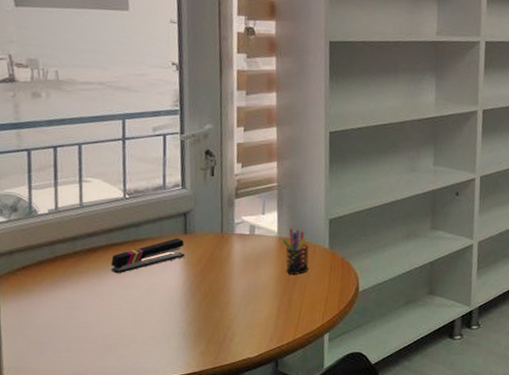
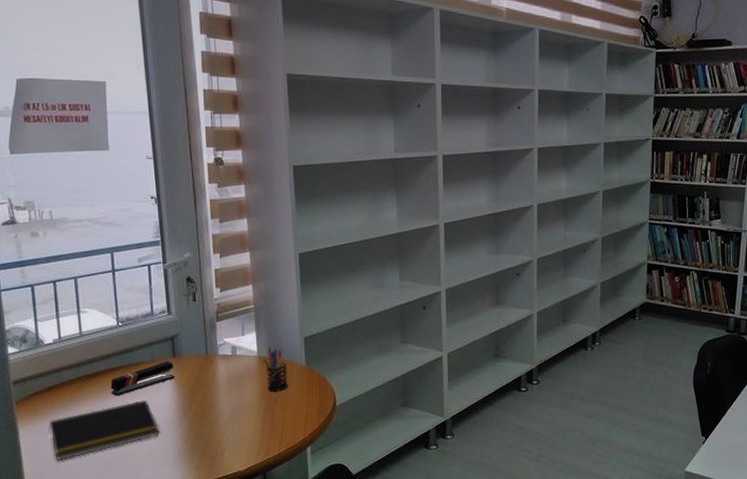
notepad: none [35,278,164,342] -> present [49,399,160,460]

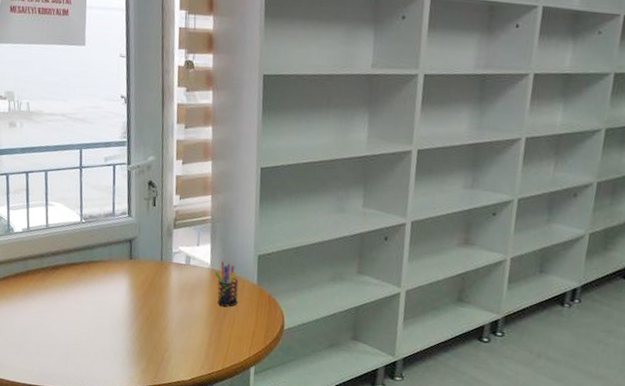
notepad: present [49,399,160,460] -> none [13,297,112,345]
stapler: present [110,361,175,396] -> none [70,262,130,291]

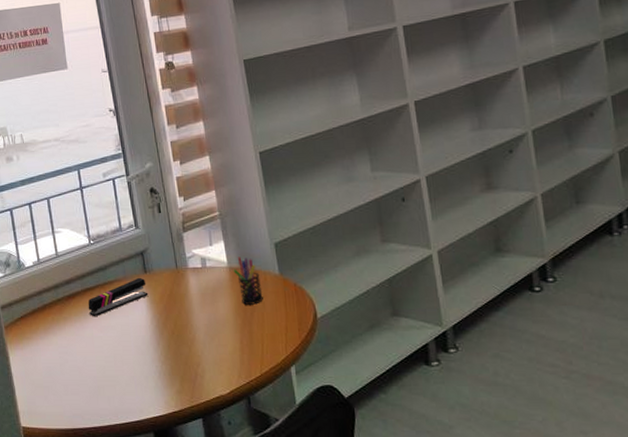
stapler: none [70,262,130,291] -> present [88,277,149,317]

